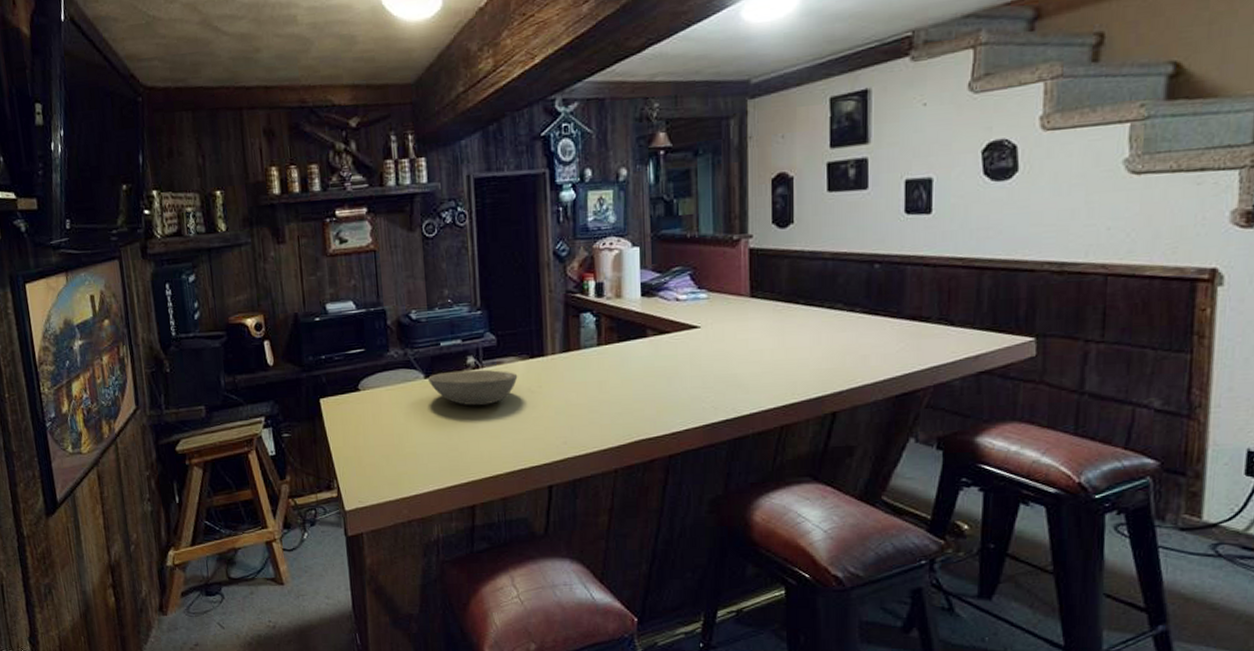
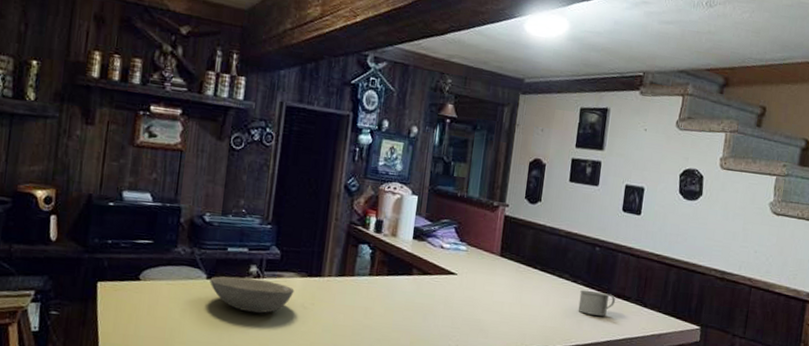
mug: none [860,317,909,347] -> present [578,289,615,316]

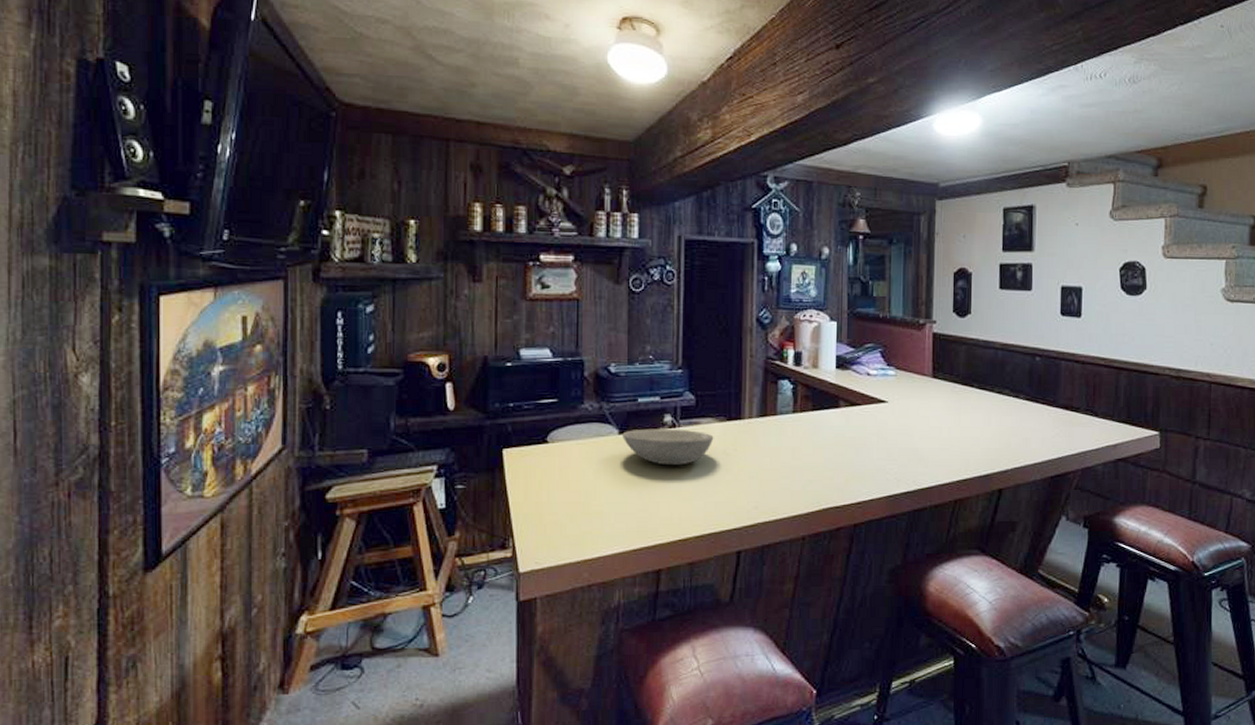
mug: present [578,289,615,316] -> none [1023,404,1063,431]

